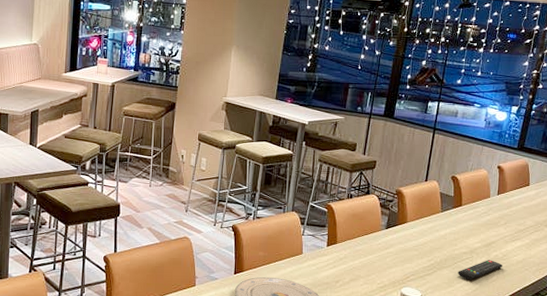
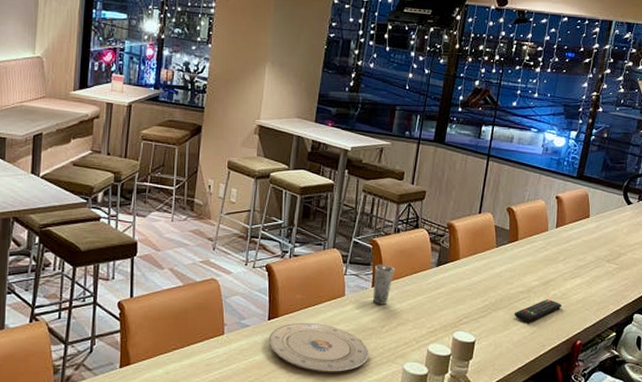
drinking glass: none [327,226,348,262] -> present [372,264,395,305]

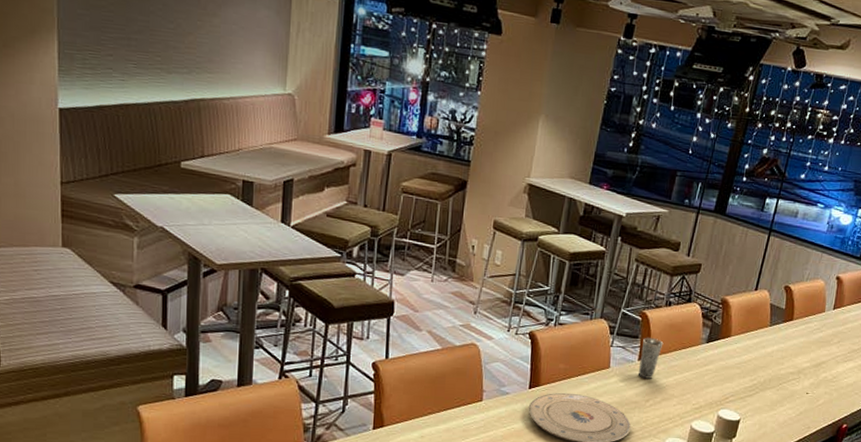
remote control: present [514,299,562,321] -> none [782,381,831,403]

